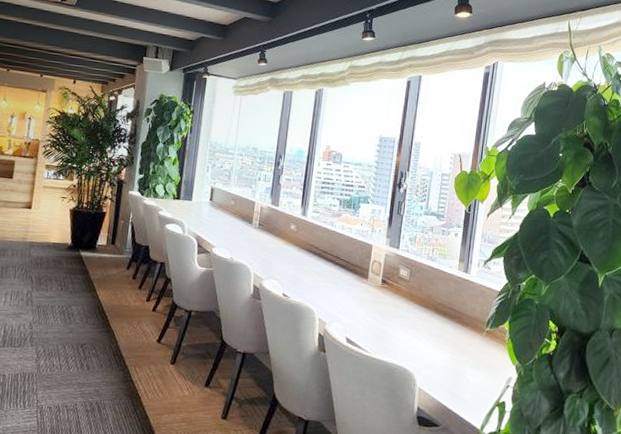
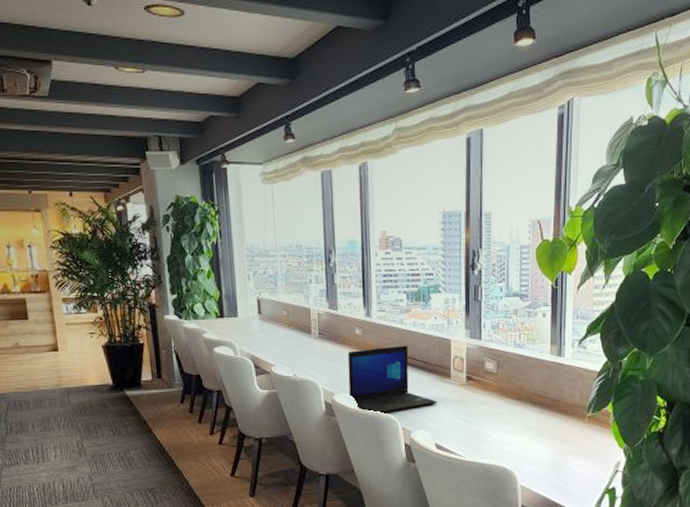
laptop: none [276,243,353,303] -> present [347,345,437,414]

